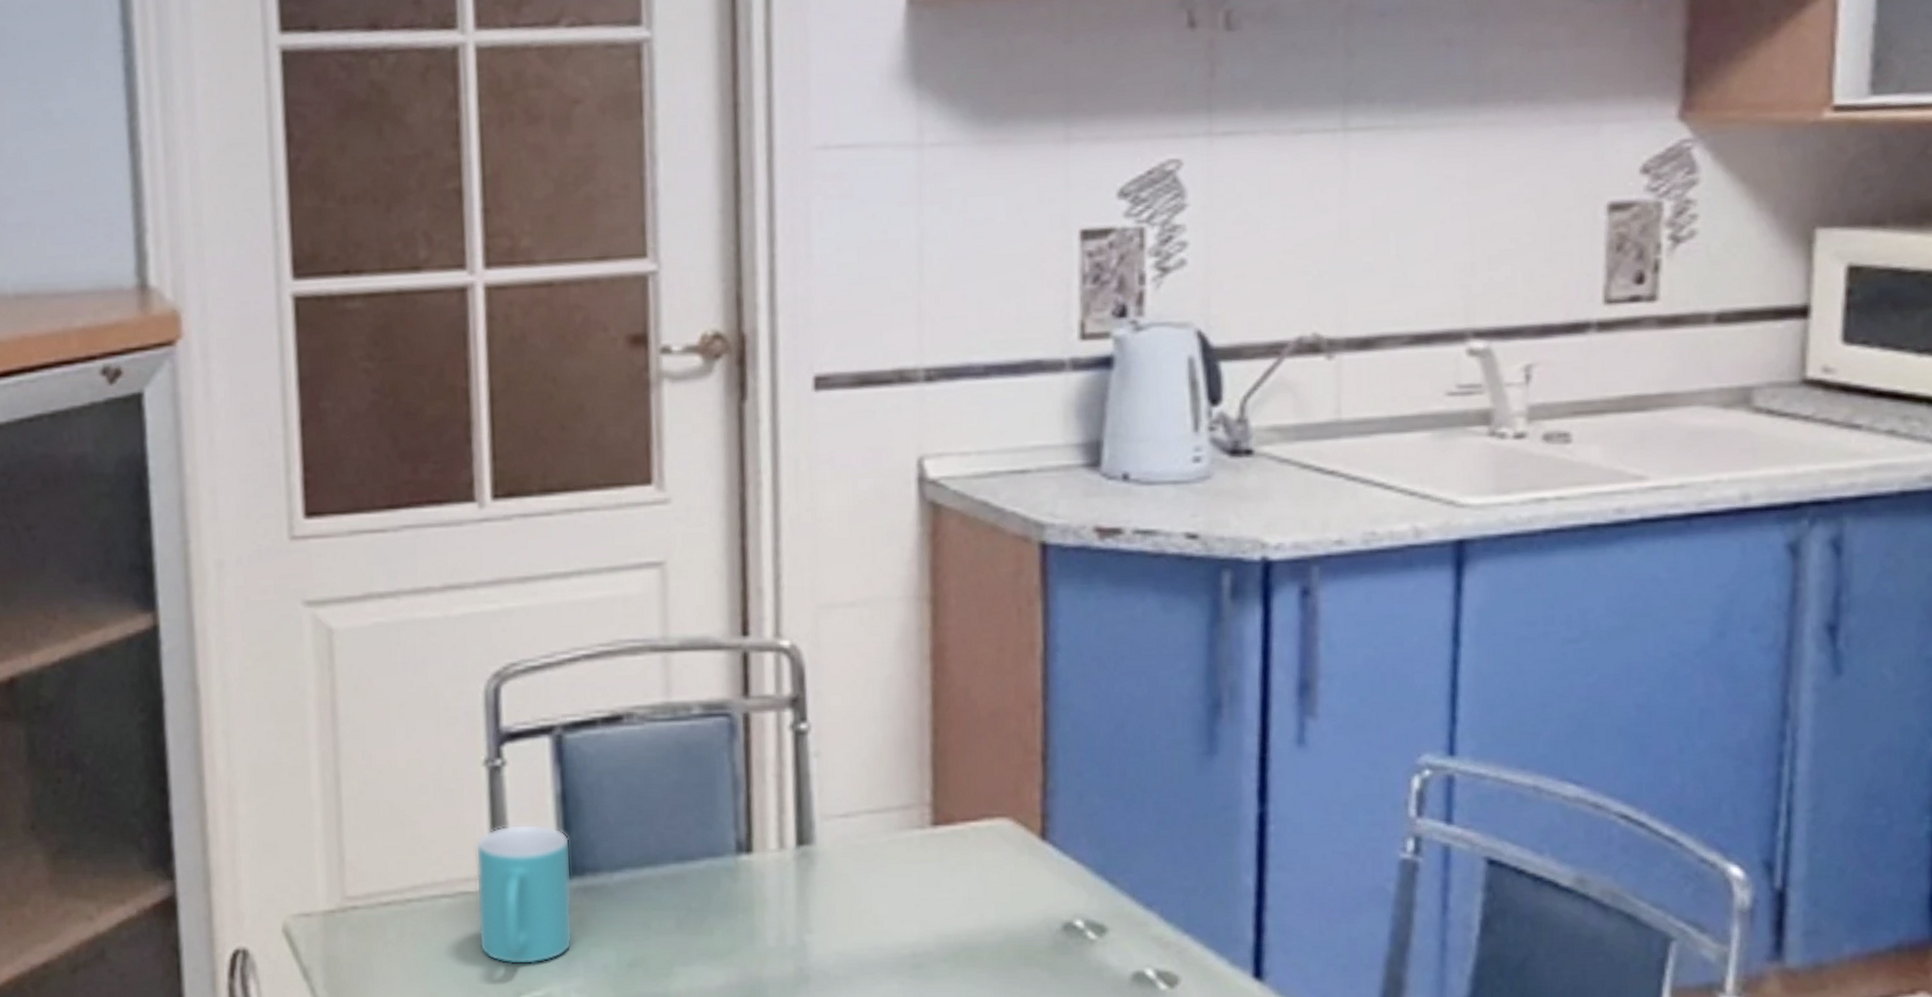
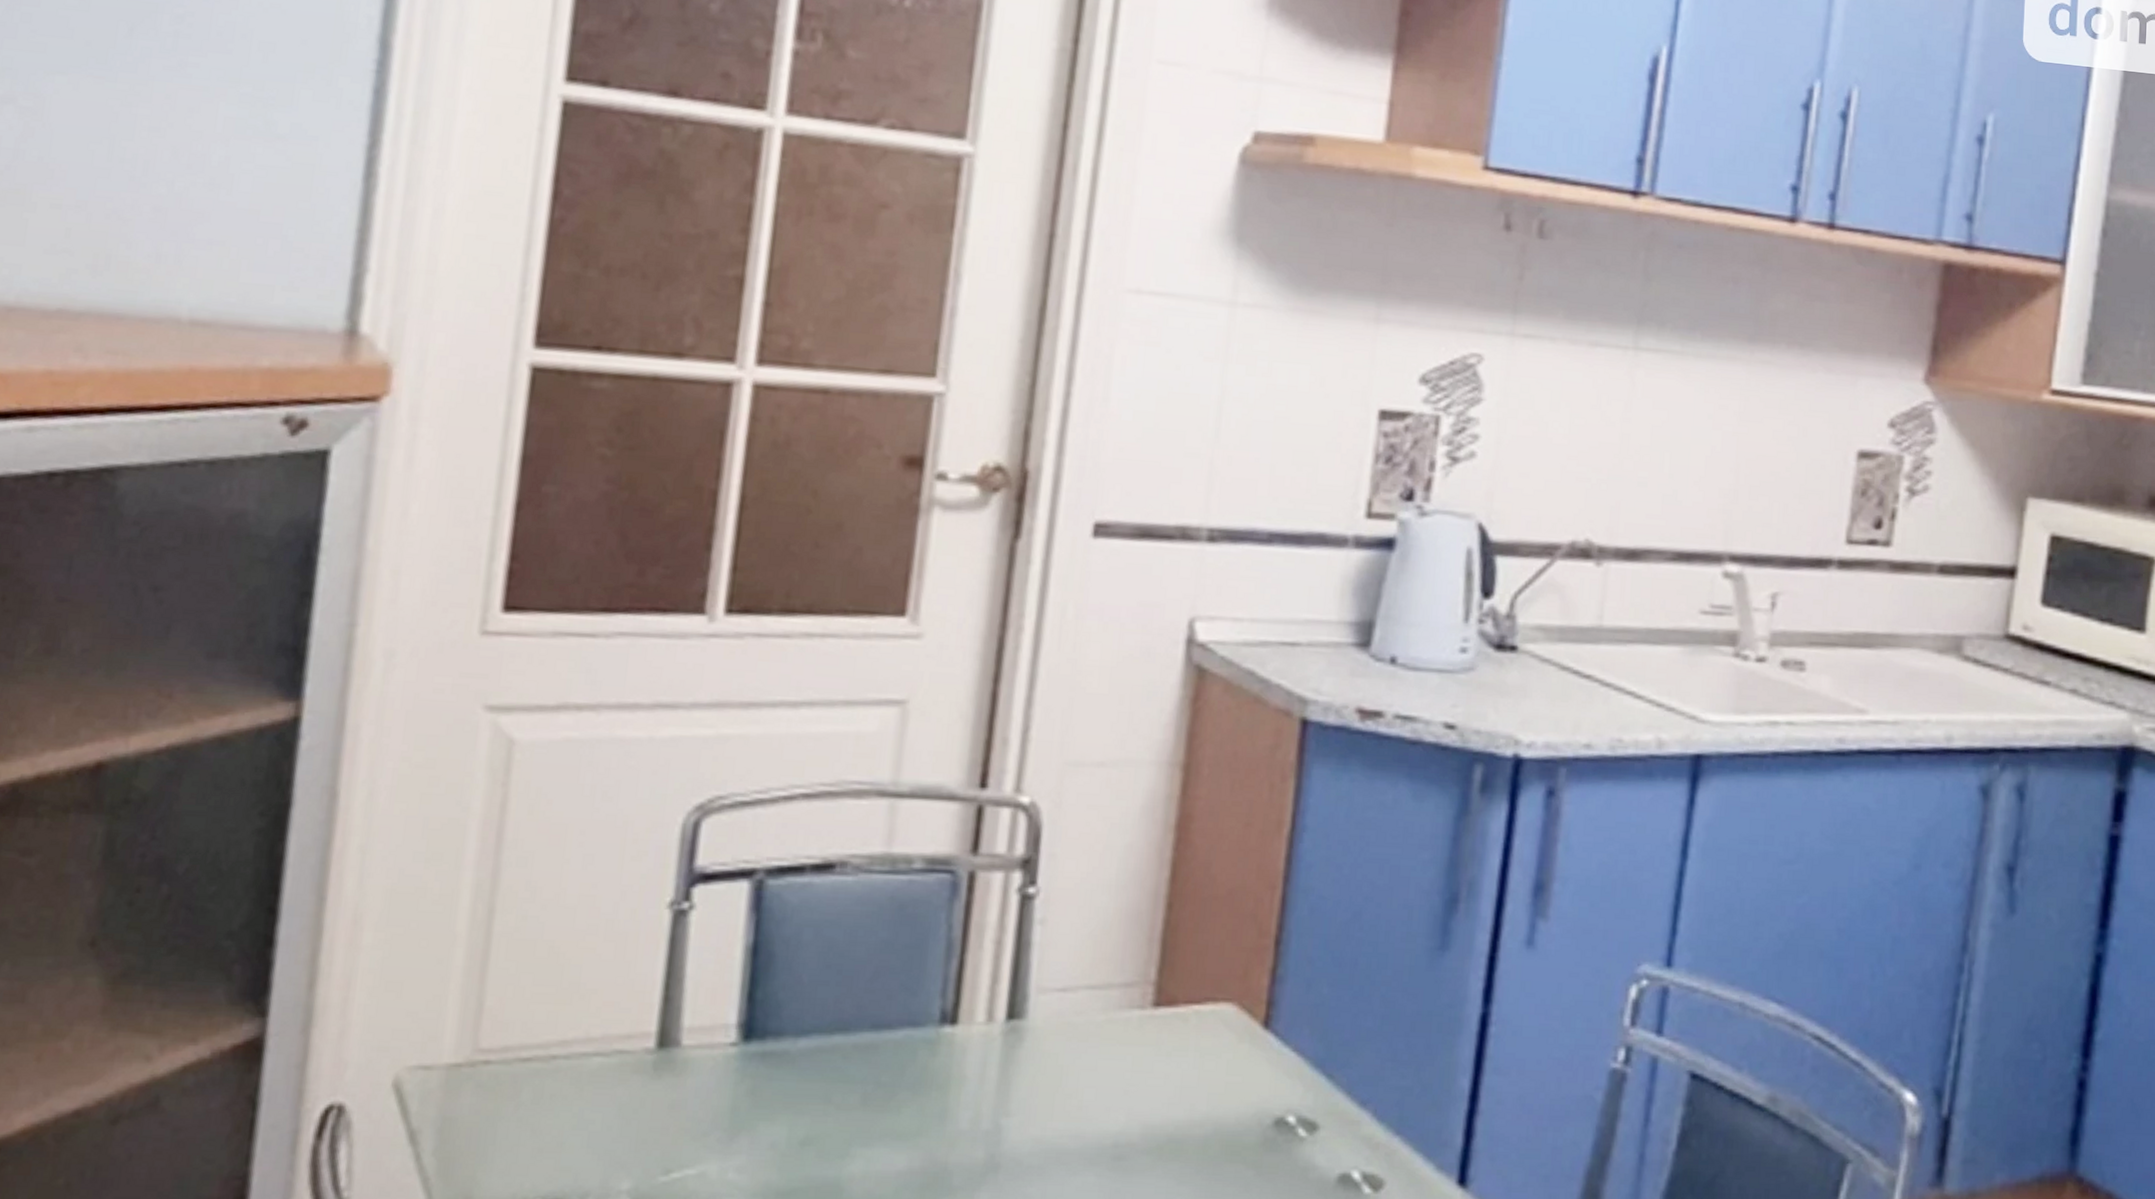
mug: present [475,824,574,965] -> none [629,976,755,1138]

